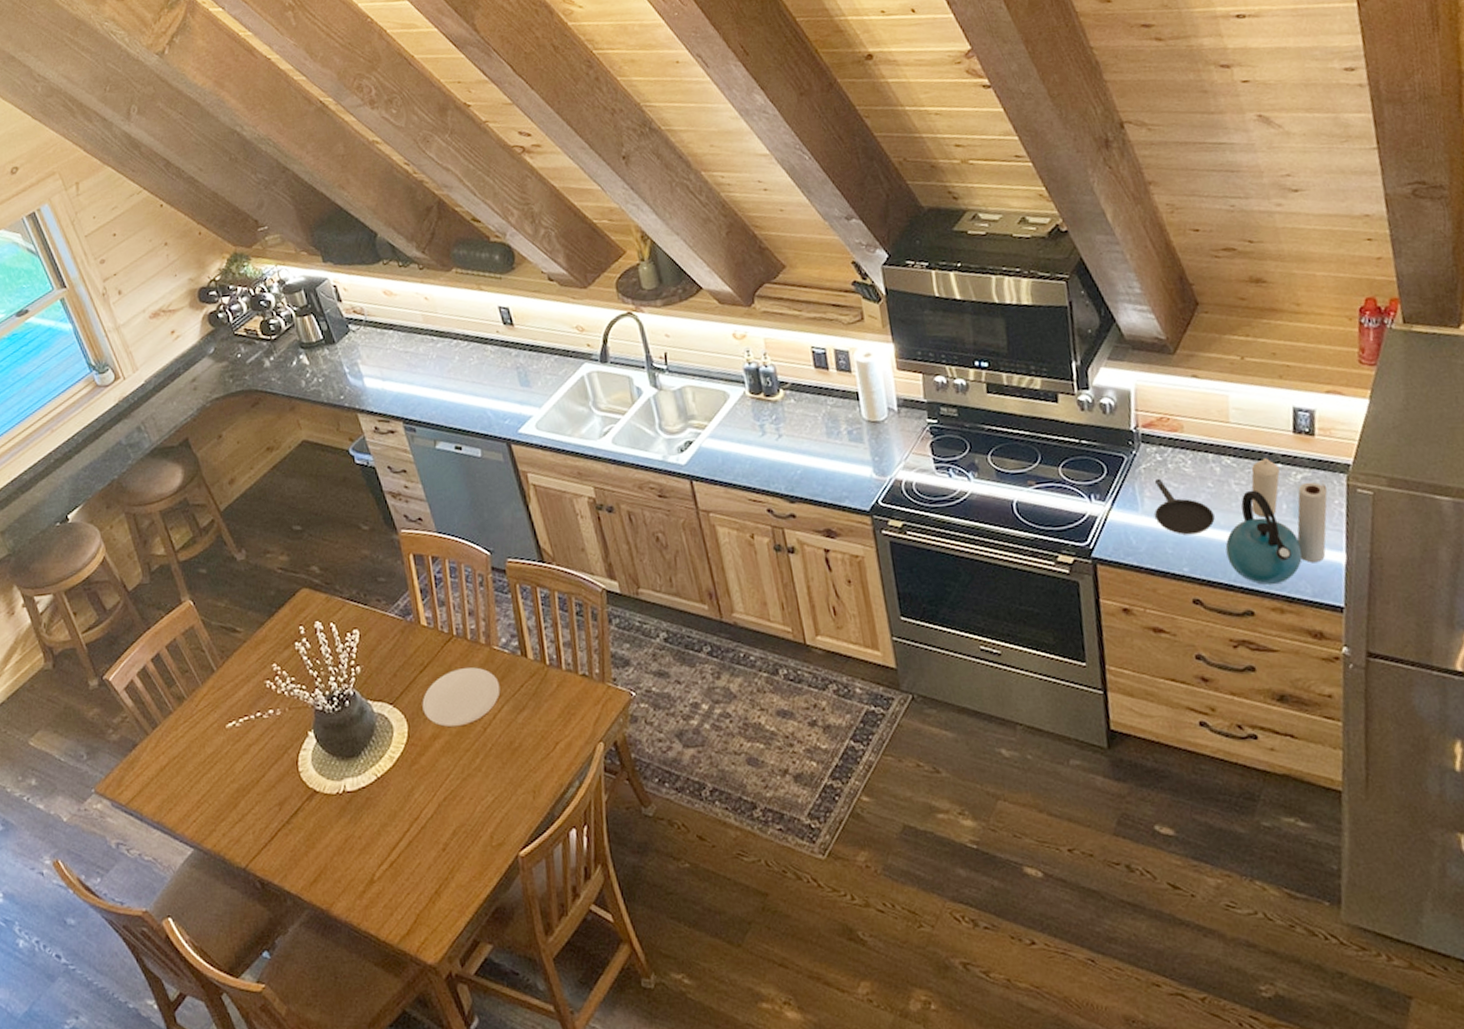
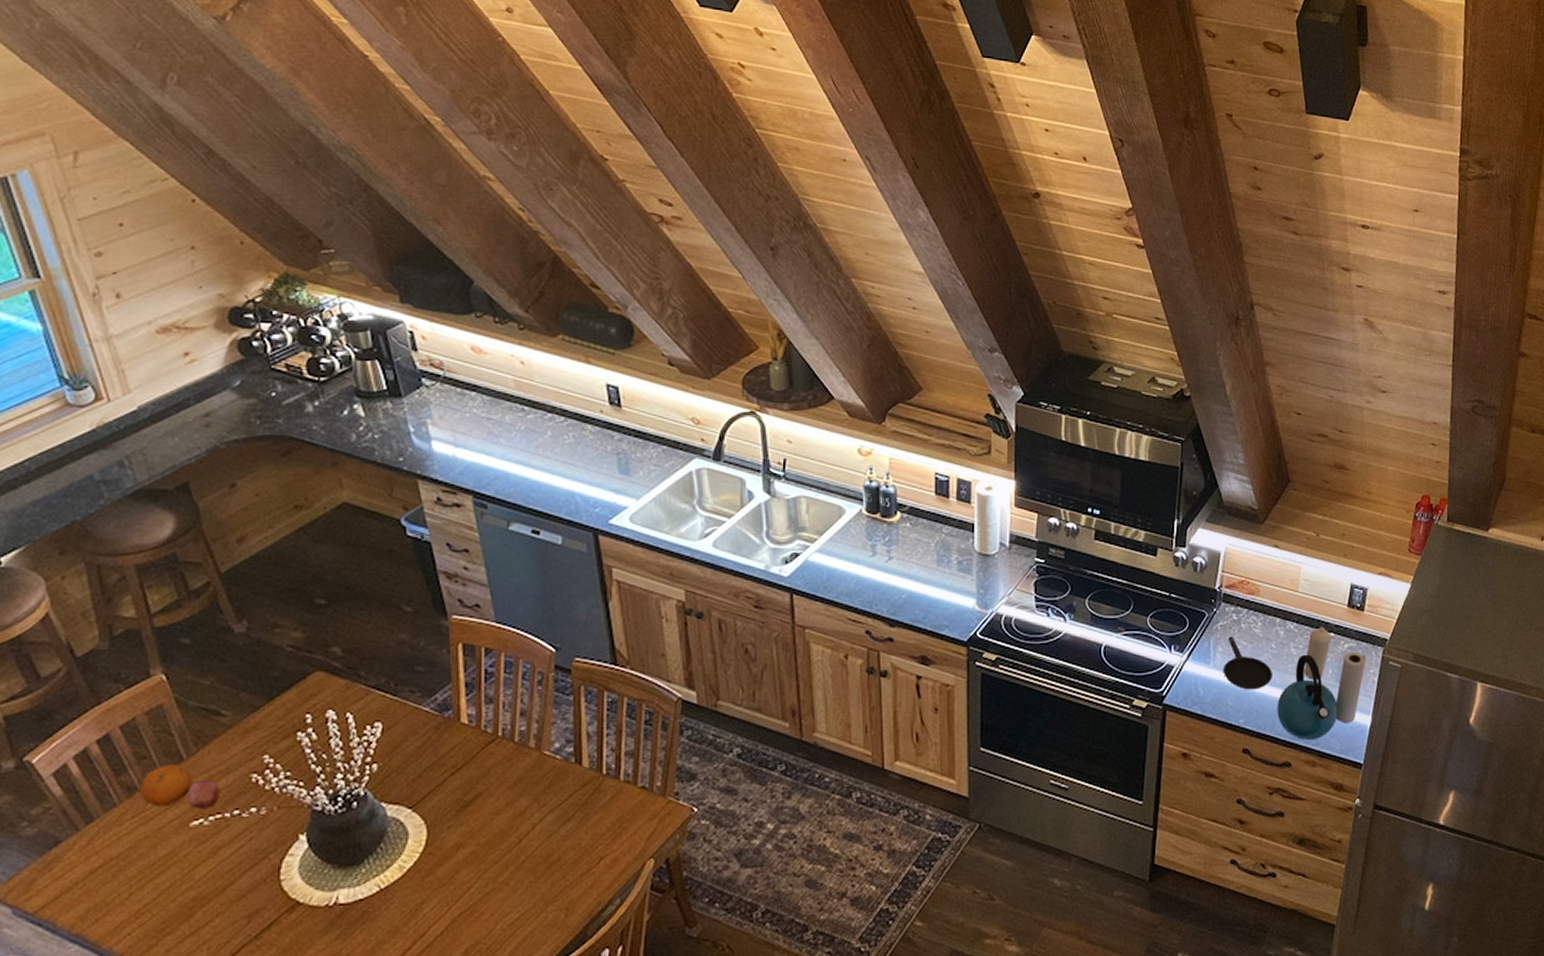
fruit: none [186,676,223,712] -> present [139,764,192,807]
fruit: none [220,688,245,712] -> present [187,780,220,808]
plate: present [422,667,501,728] -> none [448,771,545,837]

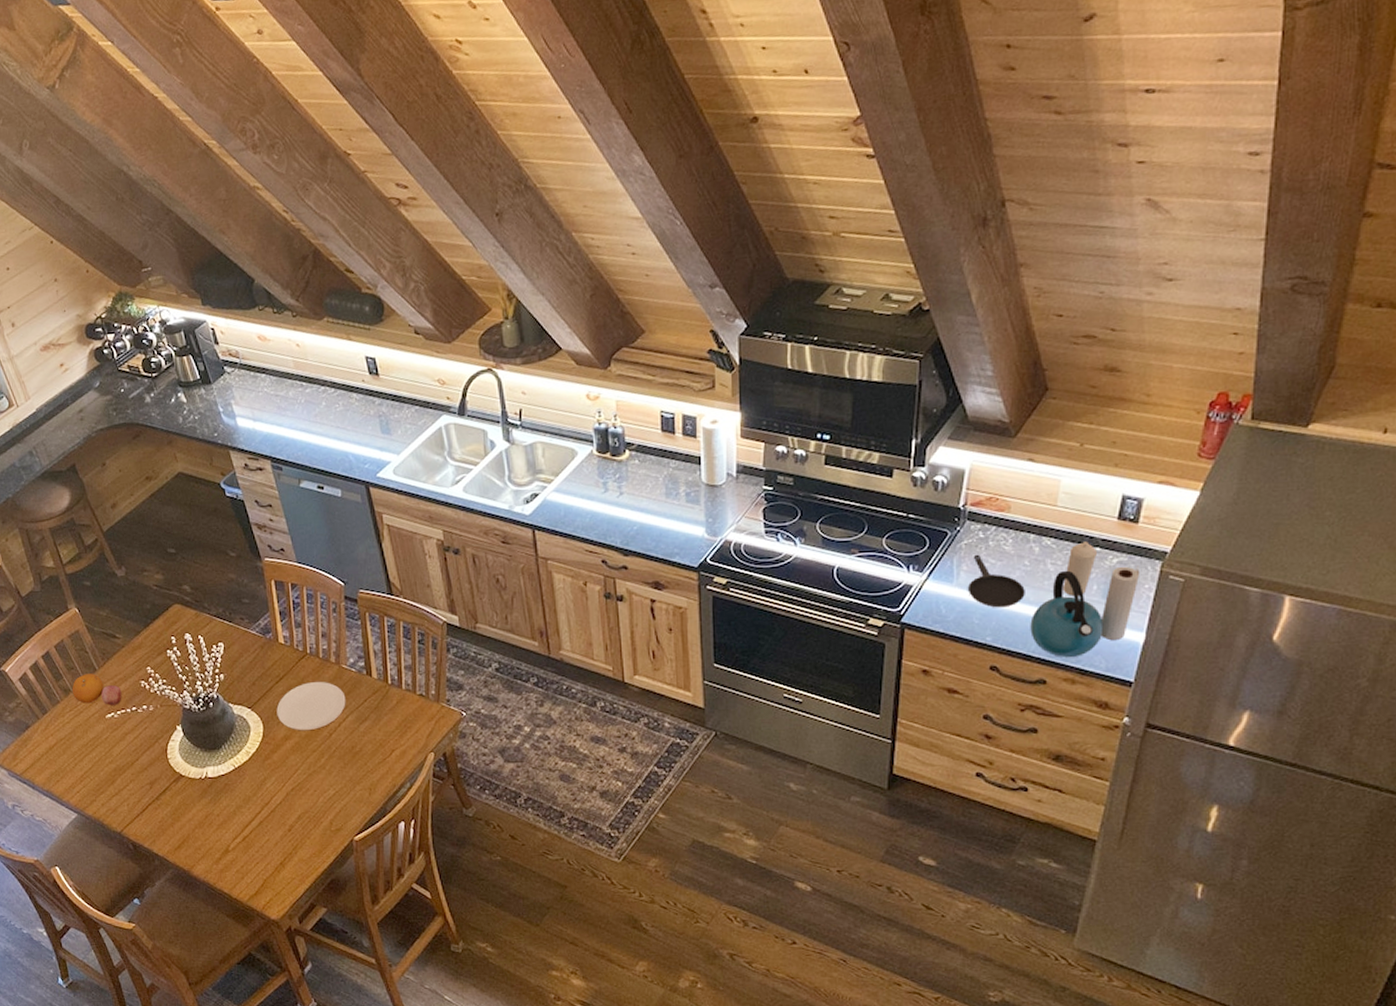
plate: none [448,771,545,837] -> present [276,681,346,731]

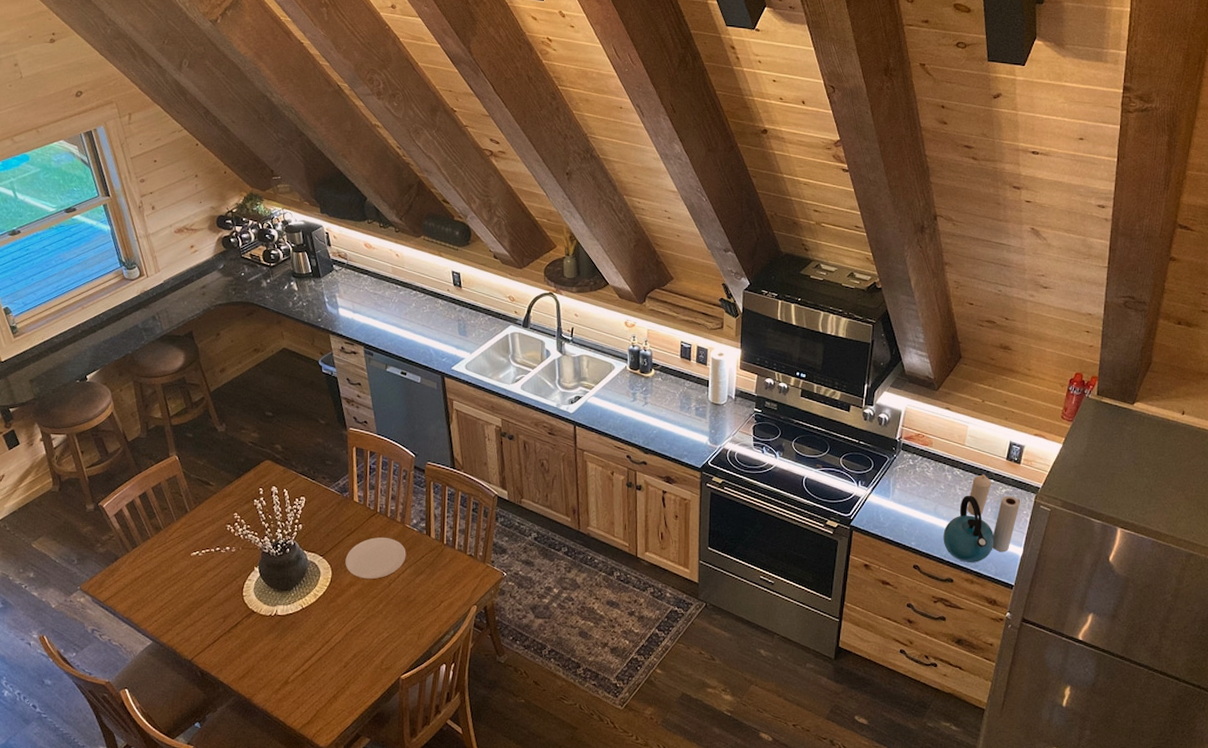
fruit: present [72,673,104,704] -> none [162,515,193,541]
fruit: present [101,685,122,705] -> none [189,526,209,545]
frying pan: present [968,554,1025,608] -> none [900,477,940,520]

